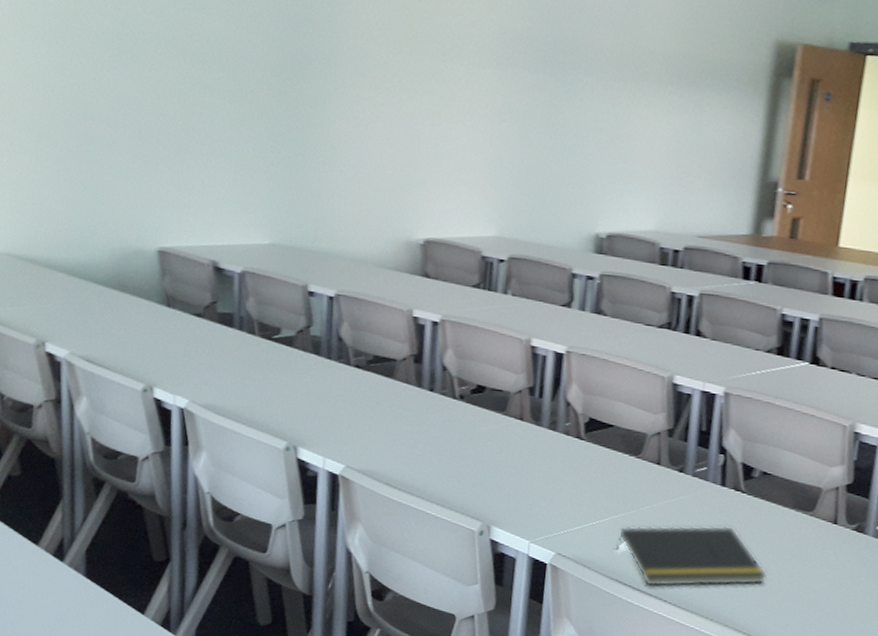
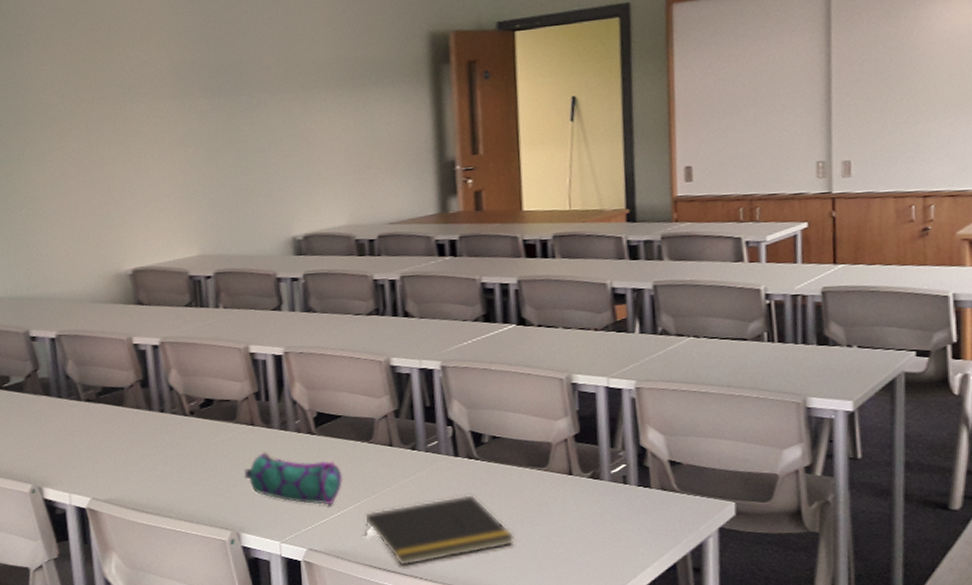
pencil case: none [504,449,605,514] -> present [244,452,343,506]

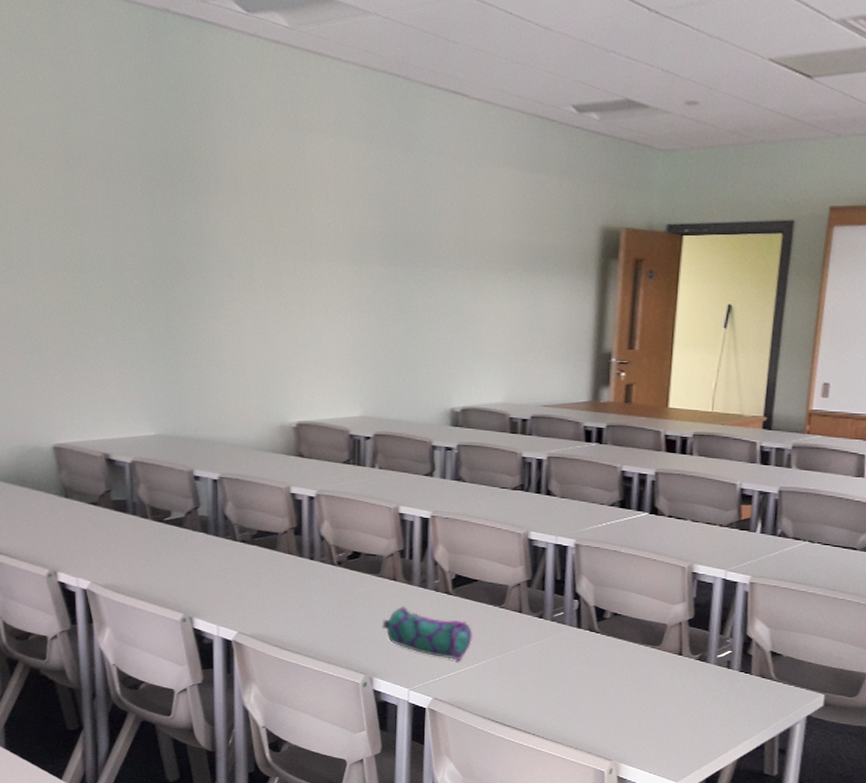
notepad: present [364,494,515,567] -> none [487,663,623,723]

